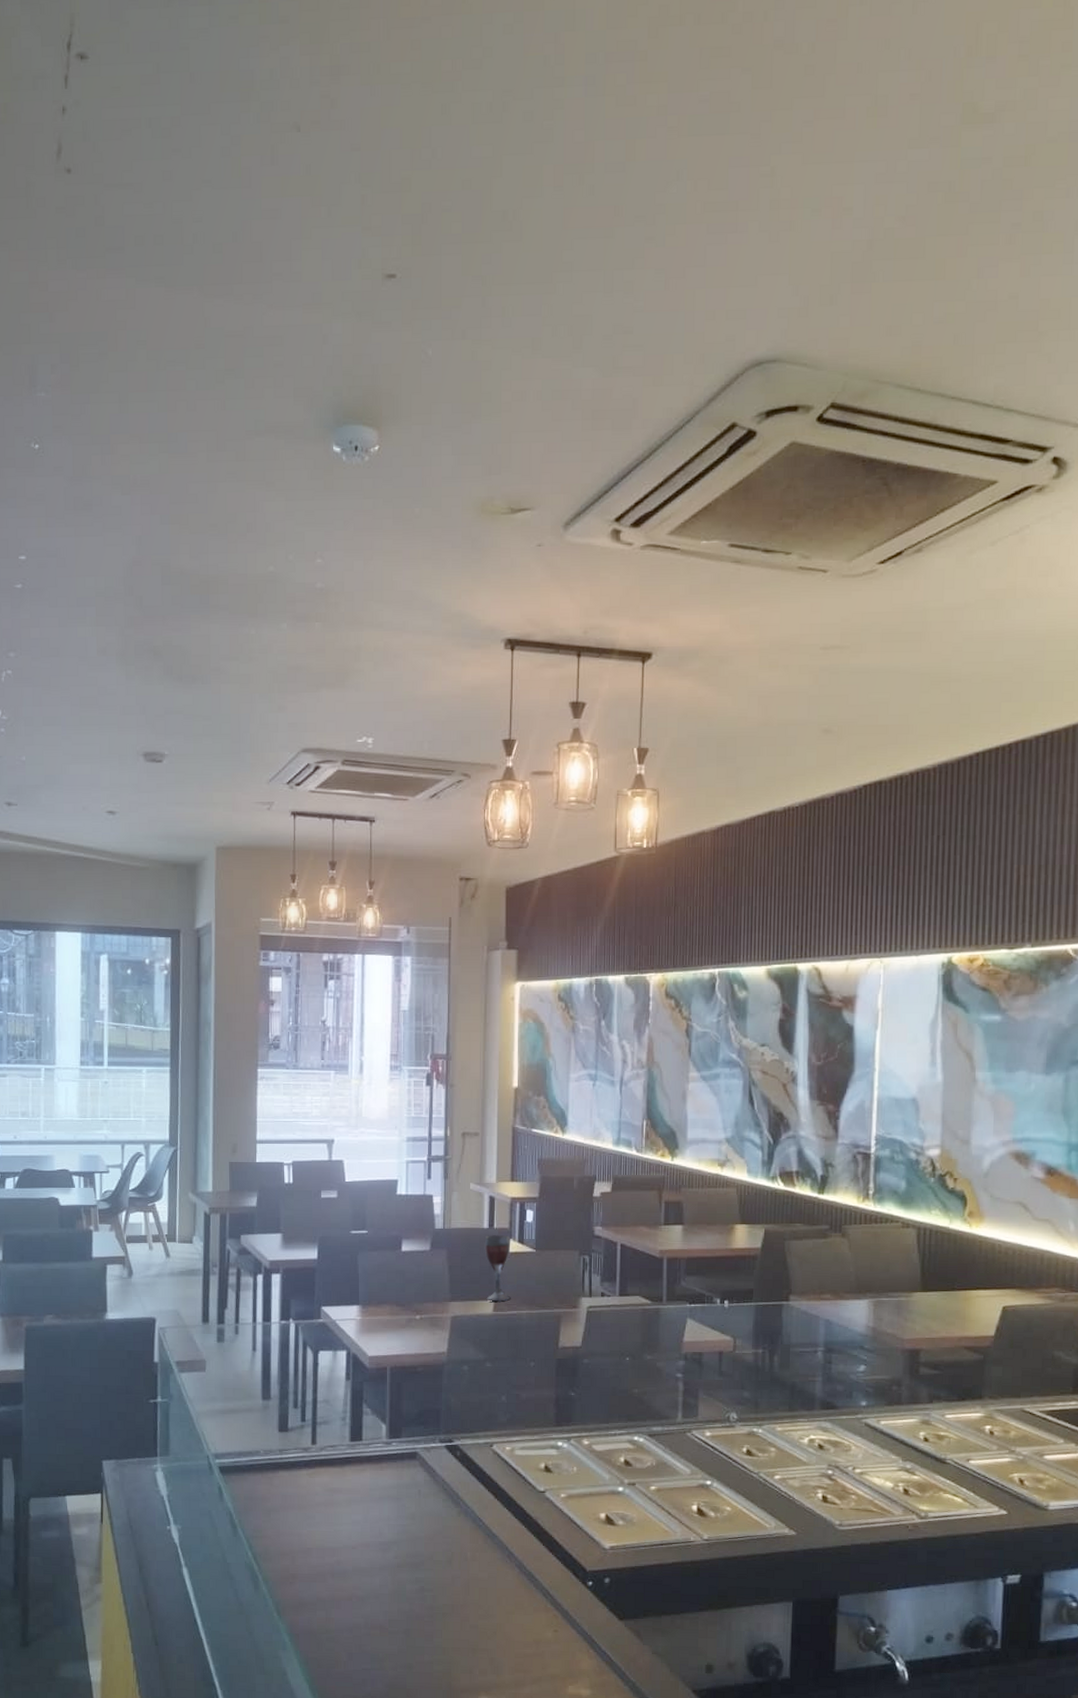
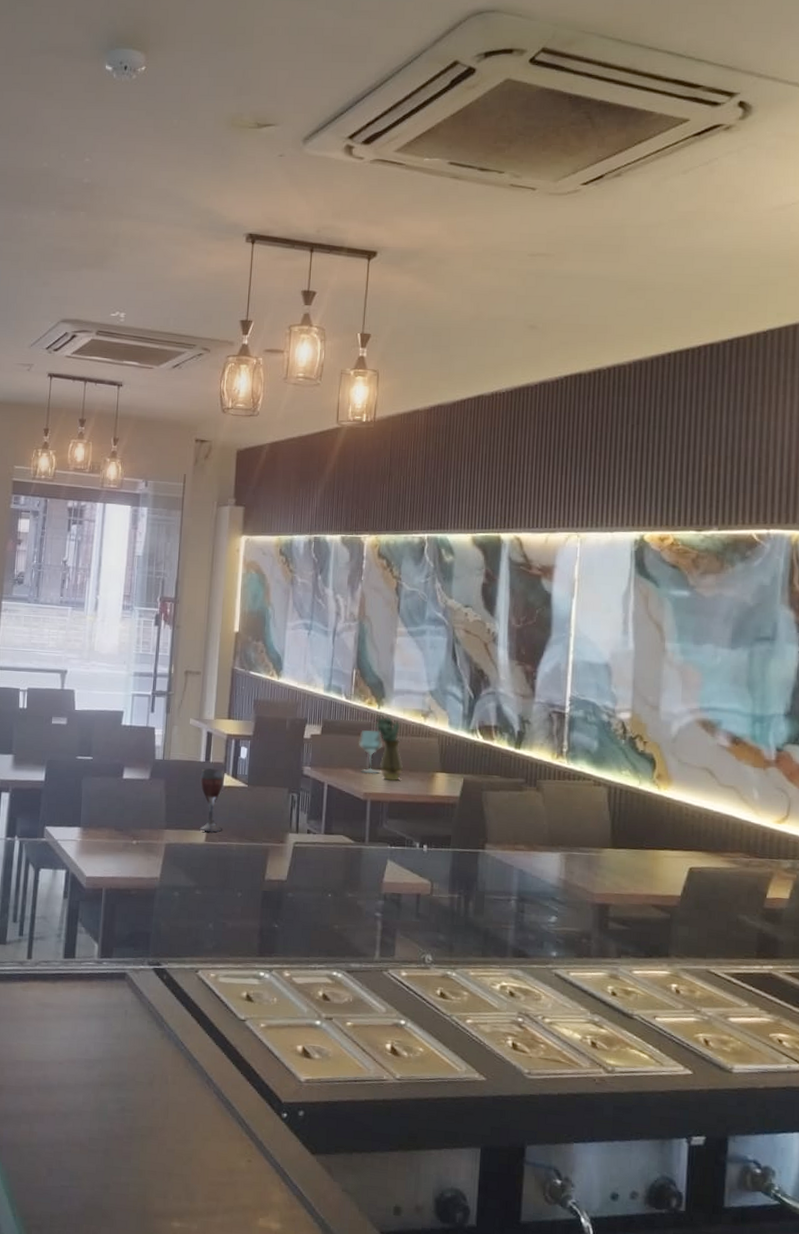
wine glass: none [652,1183,679,1230] -> present [359,730,384,774]
vase: none [669,1166,701,1236] -> present [375,714,404,781]

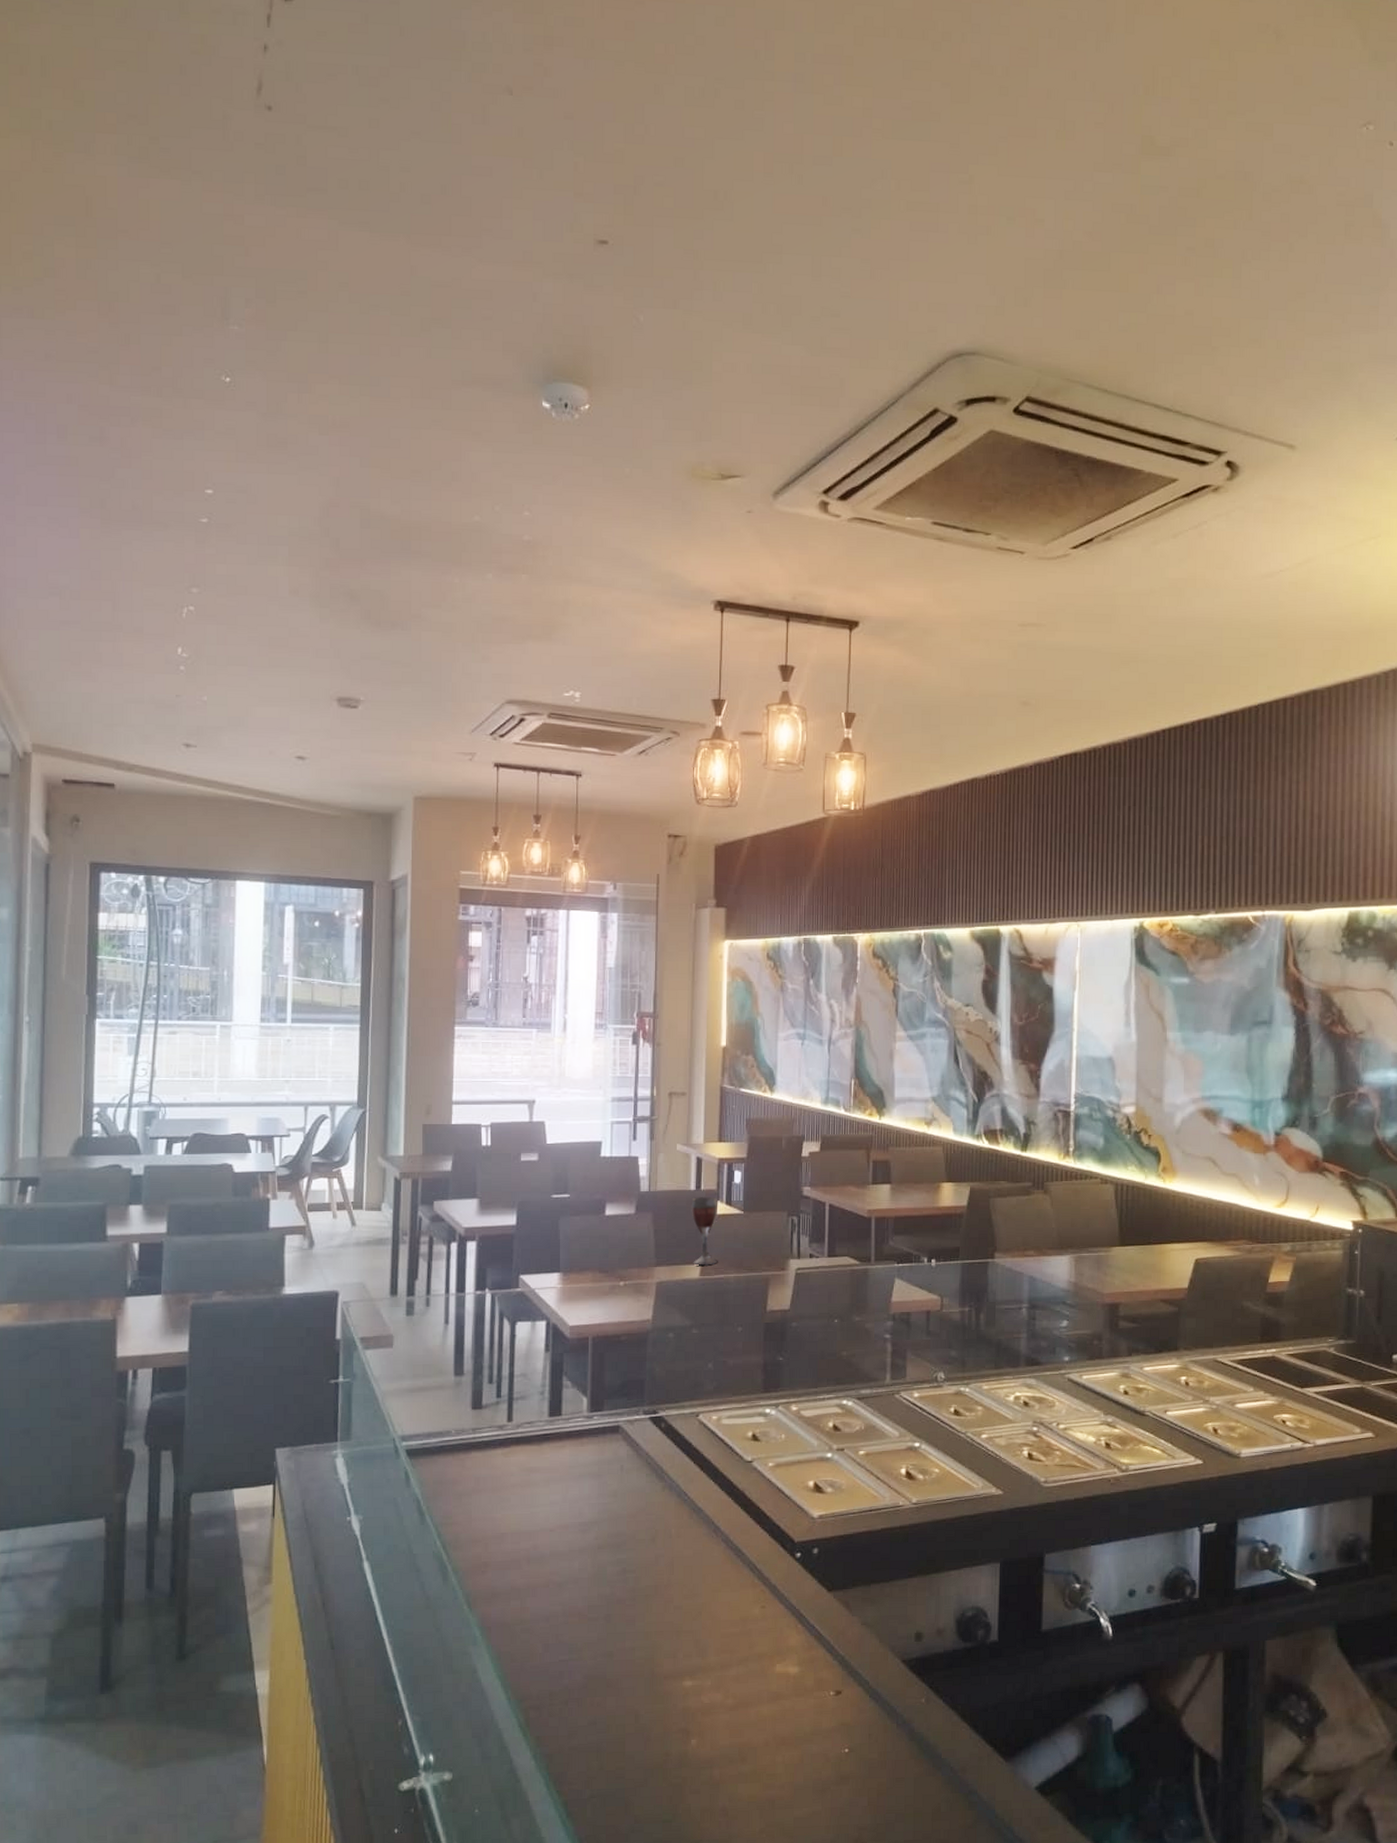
wine glass: present [359,730,384,774] -> none [860,1143,886,1190]
vase: present [375,714,404,781] -> none [877,1125,908,1195]

